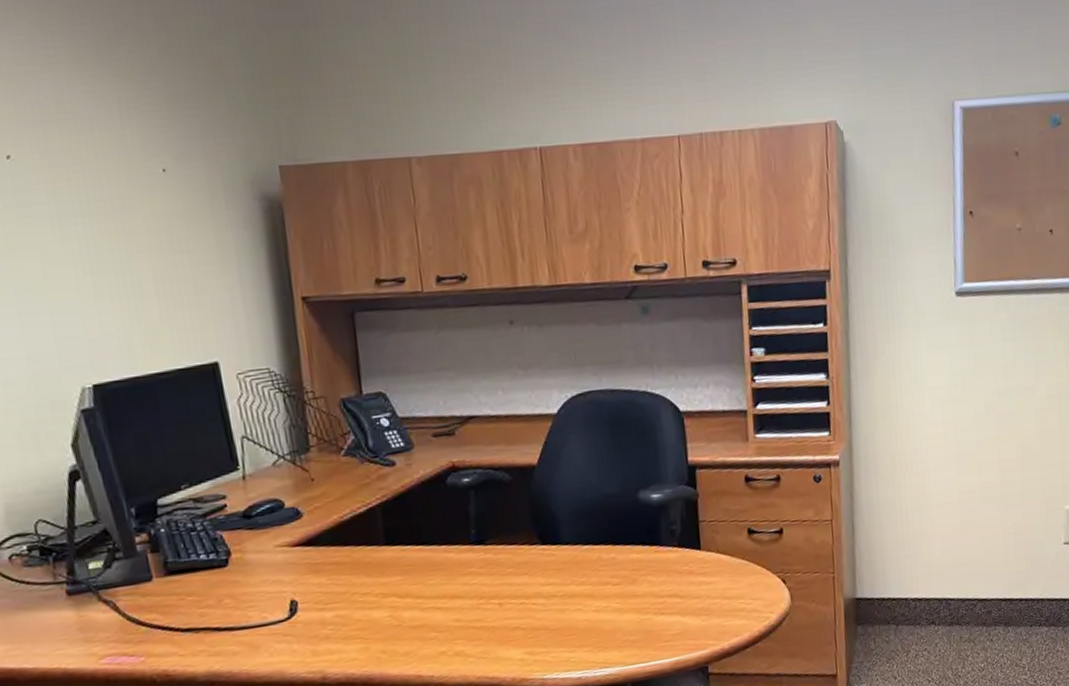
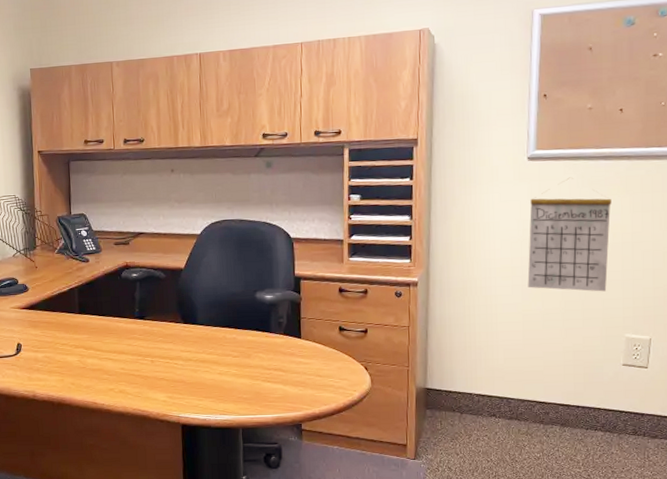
calendar: none [961,316,1046,459] -> present [527,177,612,292]

